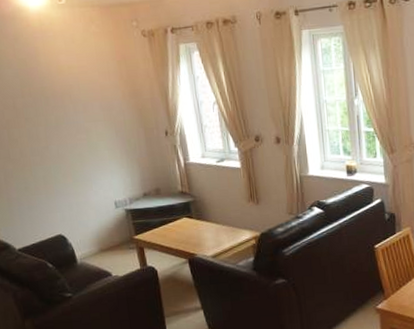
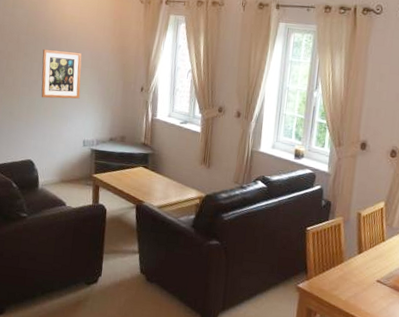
wall art: none [45,105,100,165] -> present [41,49,82,99]

